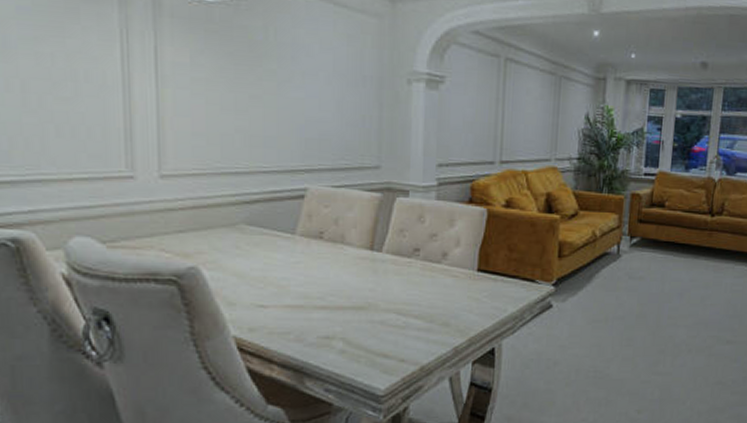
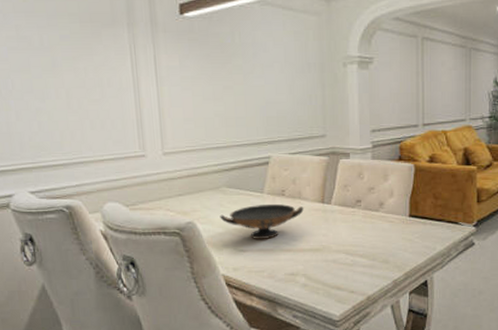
decorative bowl: none [234,248,347,292] -> present [220,203,304,239]

